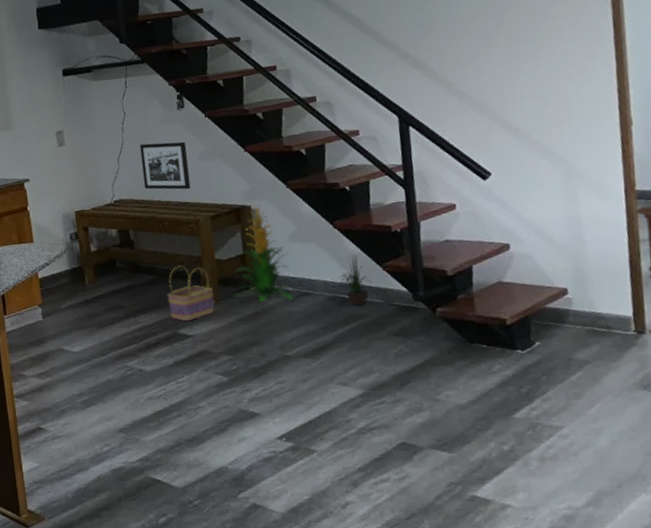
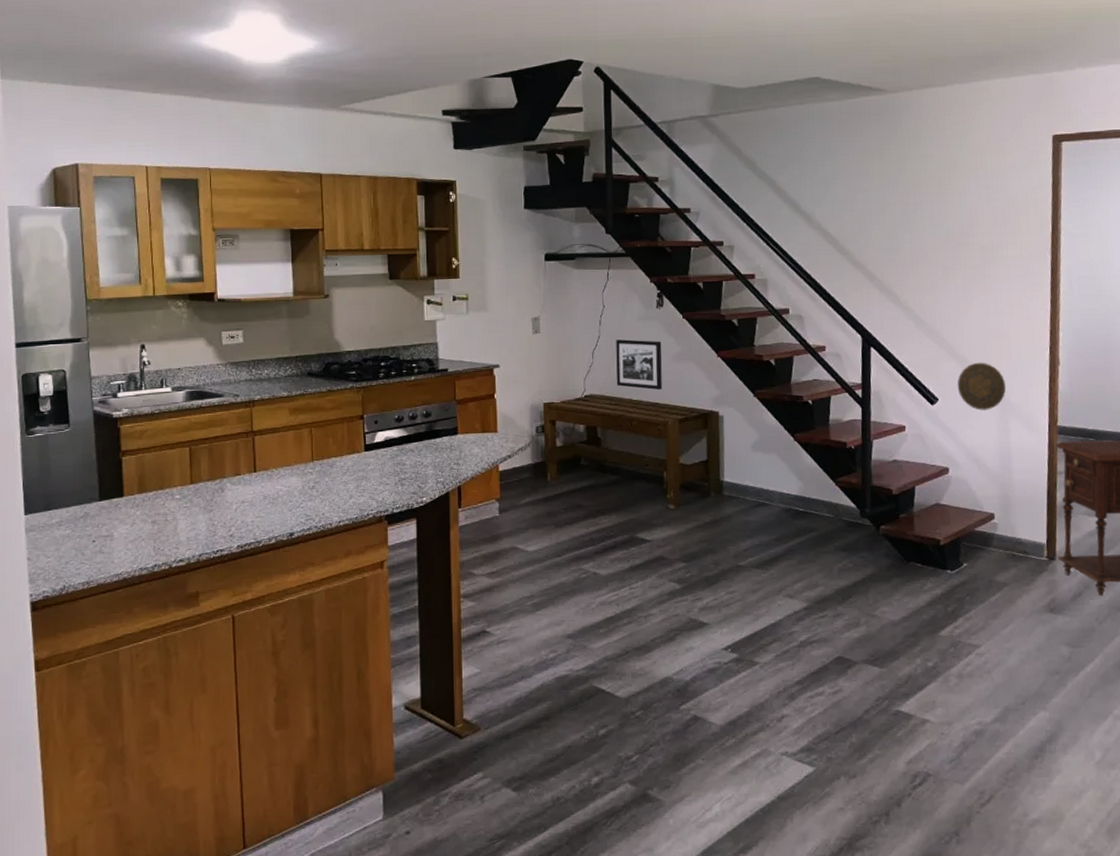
basket: present [167,265,215,322] -> none [629,467,676,526]
indoor plant: present [232,204,294,302] -> none [693,410,752,510]
potted plant: present [339,254,371,306] -> none [795,468,824,519]
decorative plate: none [511,130,570,182] -> present [957,362,1007,411]

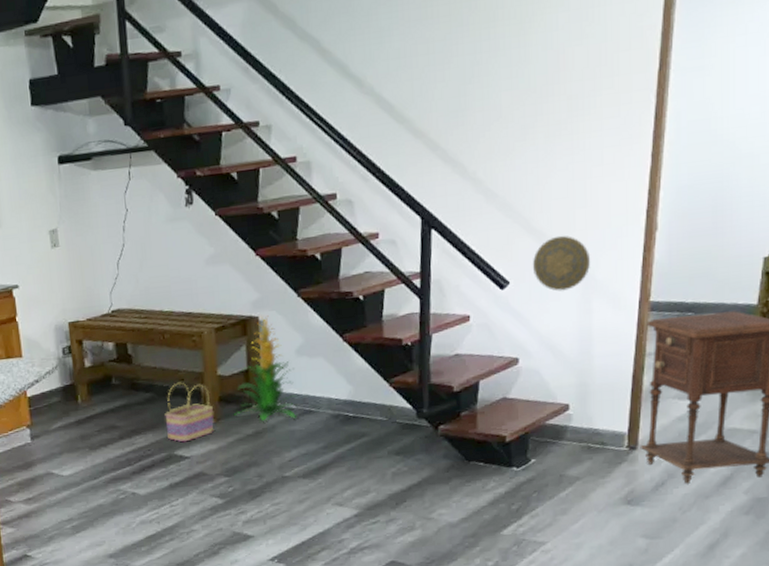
picture frame: present [616,339,662,390] -> none [142,243,196,299]
basket: none [629,467,676,526] -> present [164,382,215,442]
indoor plant: none [693,410,752,510] -> present [233,315,297,420]

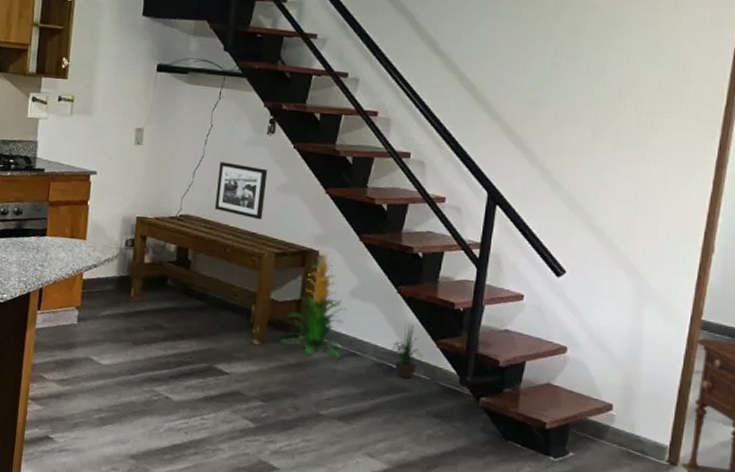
picture frame: none [142,243,196,299] -> present [214,162,268,220]
basket: present [164,382,215,442] -> none [211,297,261,358]
potted plant: none [344,369,376,424] -> present [391,324,422,378]
decorative plate: present [532,235,591,292] -> none [589,237,647,292]

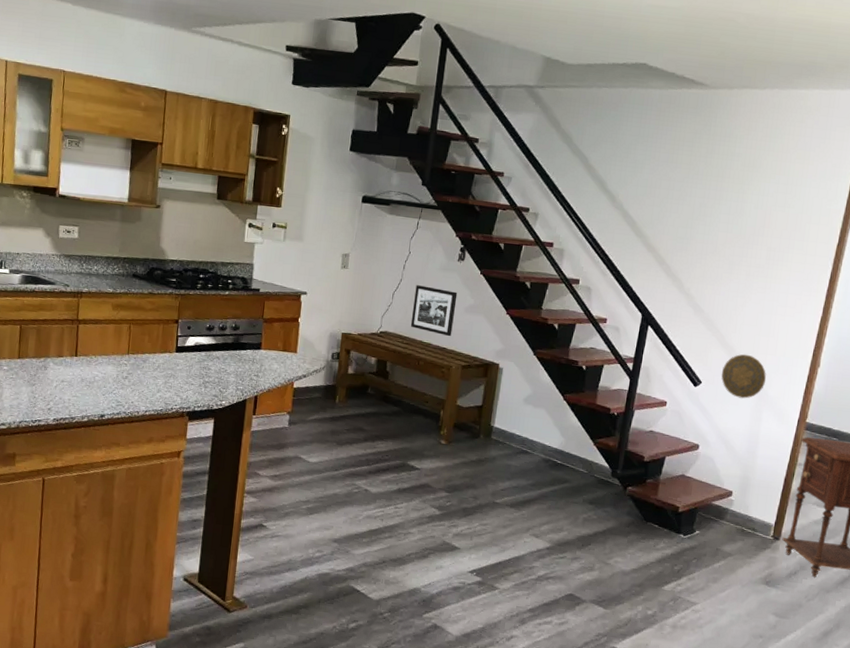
indoor plant: present [279,250,346,358] -> none [463,363,520,455]
potted plant: present [391,324,422,378] -> none [557,426,582,472]
decorative plate: none [589,237,647,292] -> present [721,354,767,399]

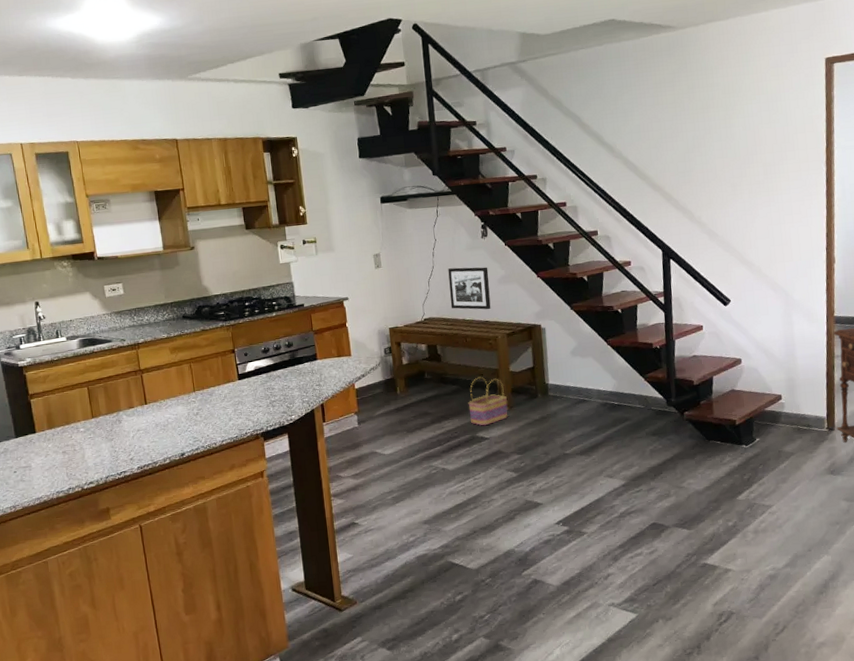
basket: none [405,403,448,456] -> present [468,376,508,426]
decorative plate: present [721,354,767,399] -> none [746,265,789,308]

